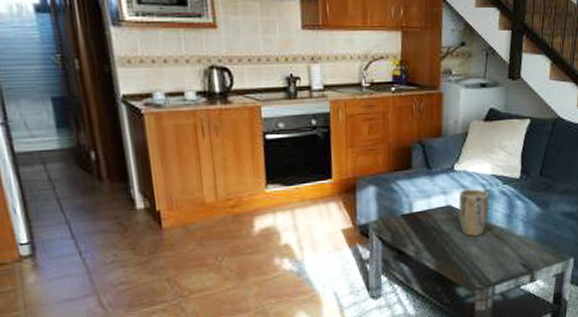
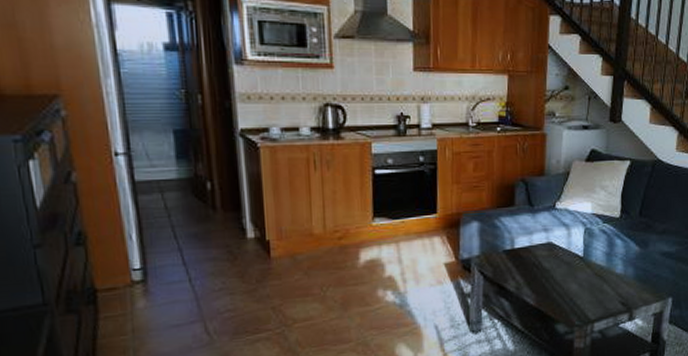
plant pot: present [458,188,489,236] -> none [559,226,590,273]

